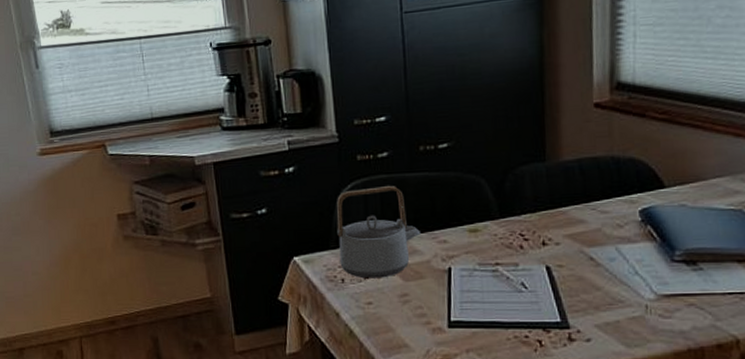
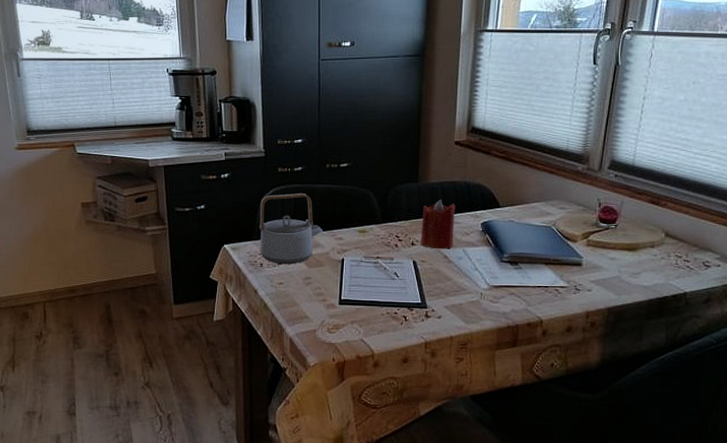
candle: none [554,182,602,249] -> present [421,199,455,249]

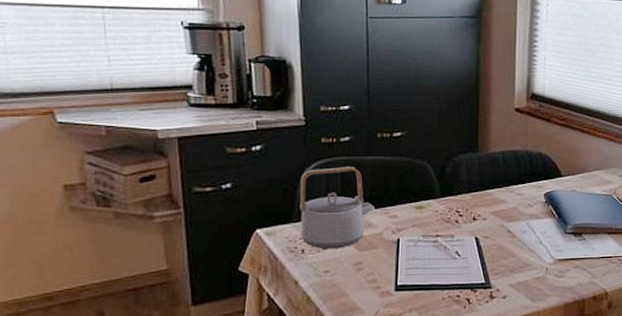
candle: present [421,199,455,249] -> none [482,169,518,224]

